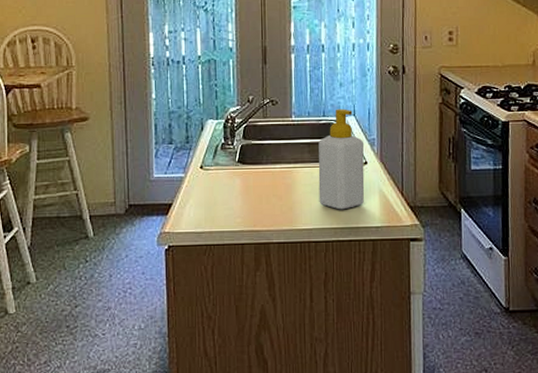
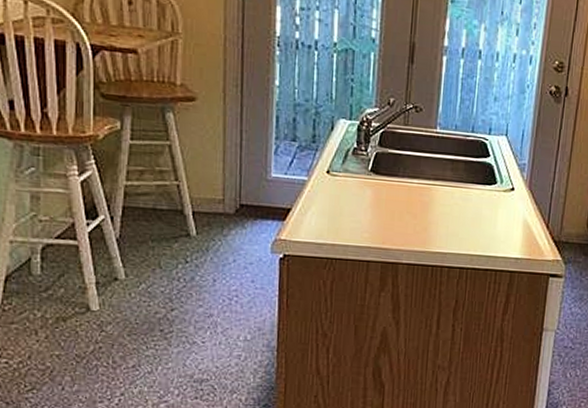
soap bottle: present [318,109,365,210] -> none [457,125,513,237]

